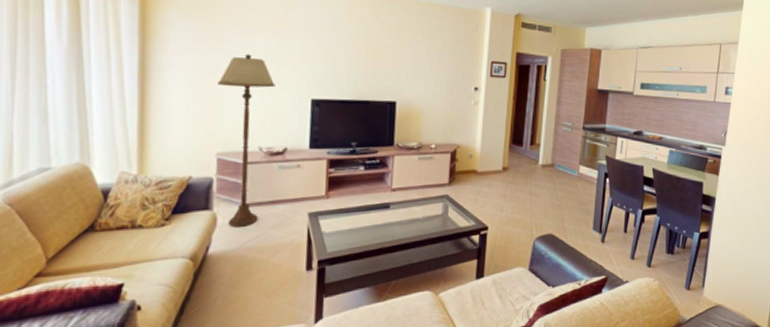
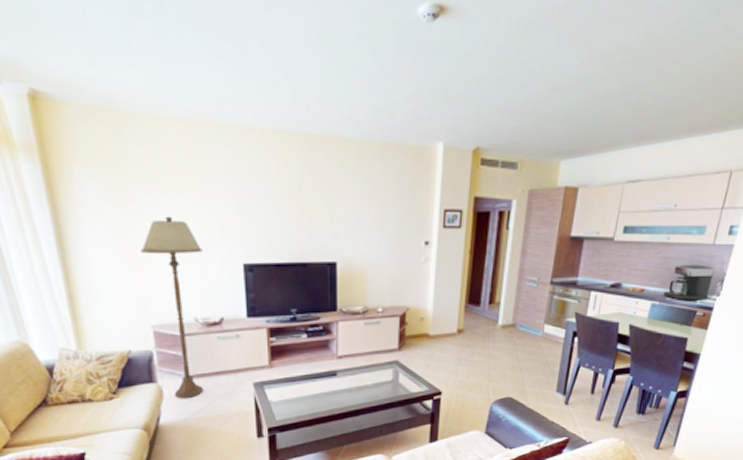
coffee maker: none [679,117,717,149] -> present [663,264,714,300]

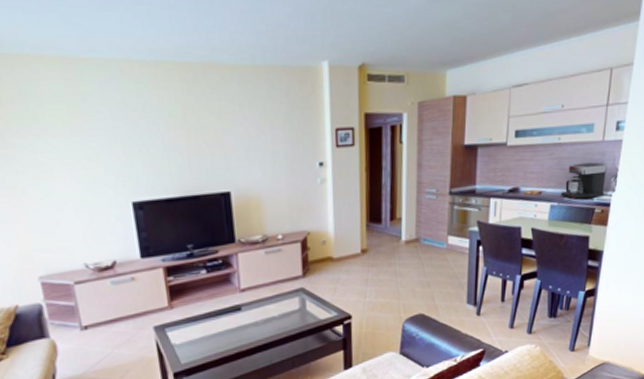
floor lamp: present [139,216,204,399] -> none [19,159,101,352]

